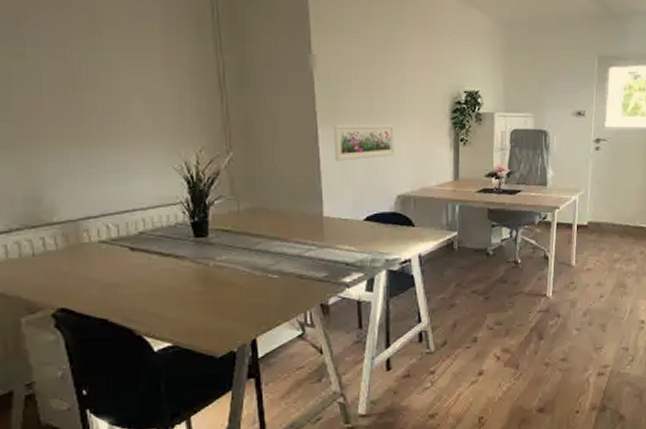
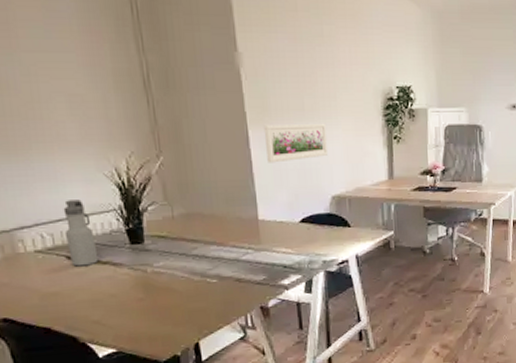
water bottle: none [130,192,162,258] -> present [63,199,99,267]

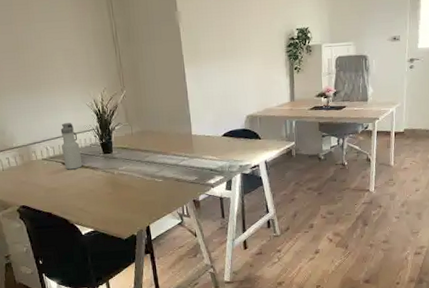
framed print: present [263,123,327,163] -> none [196,60,243,92]

